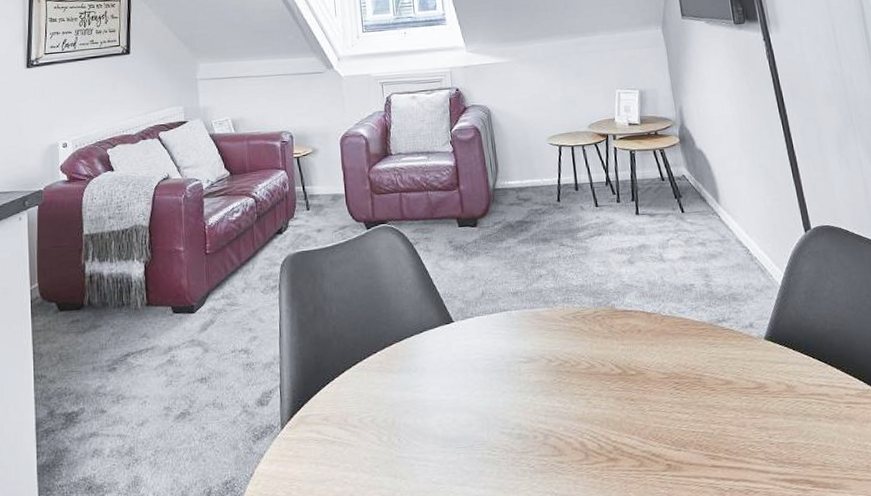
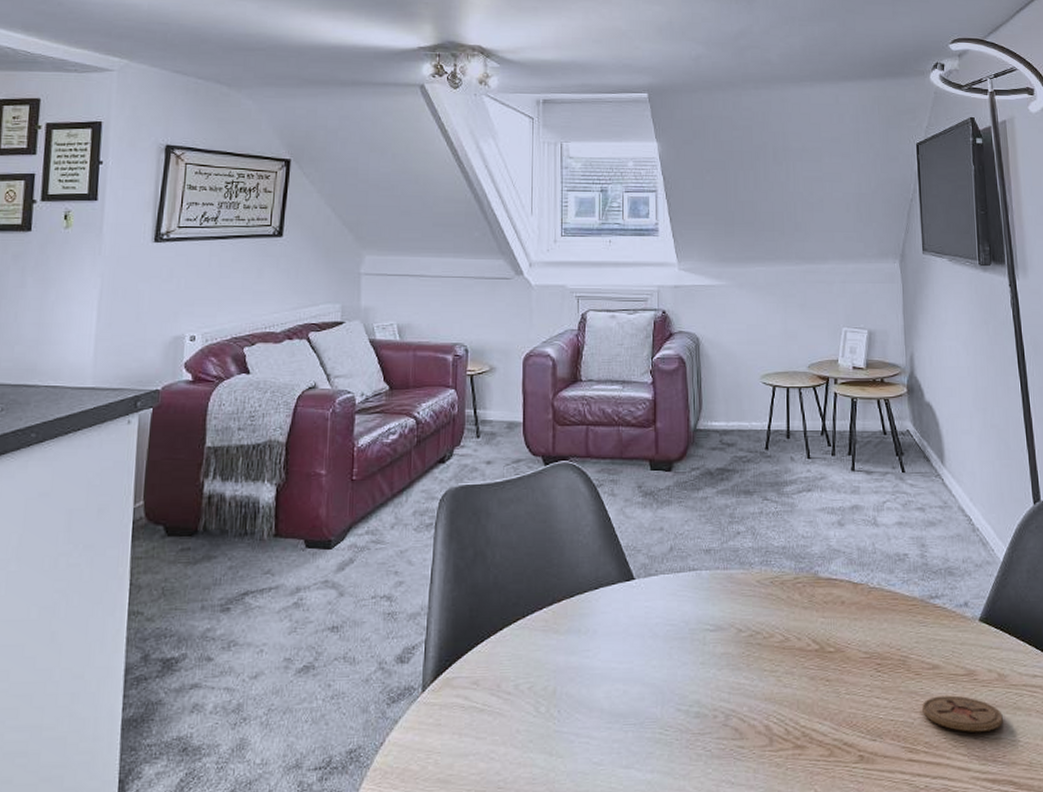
coaster: none [720,407,795,439] -> present [922,695,1003,732]

